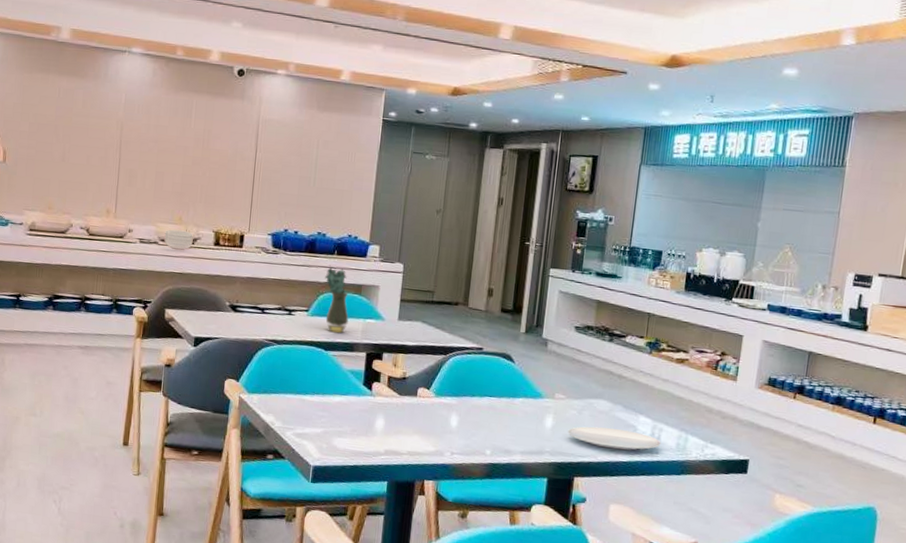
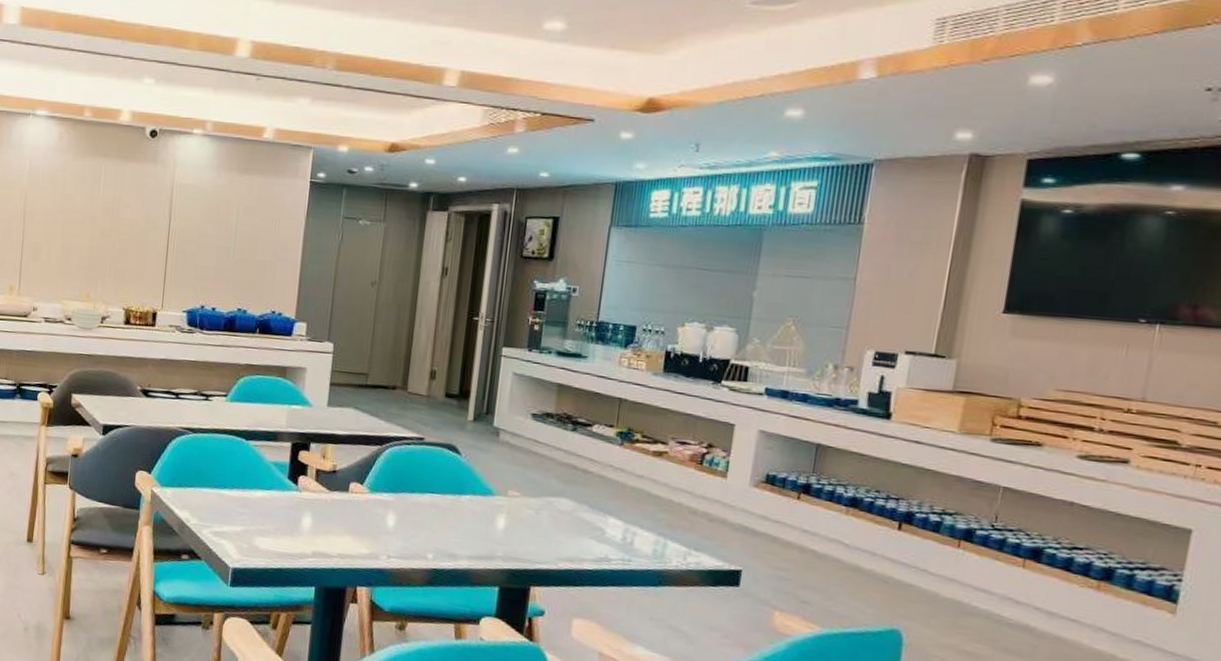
vase: present [325,265,349,334] -> none [245,345,272,421]
plate: present [568,426,661,451] -> none [523,528,634,557]

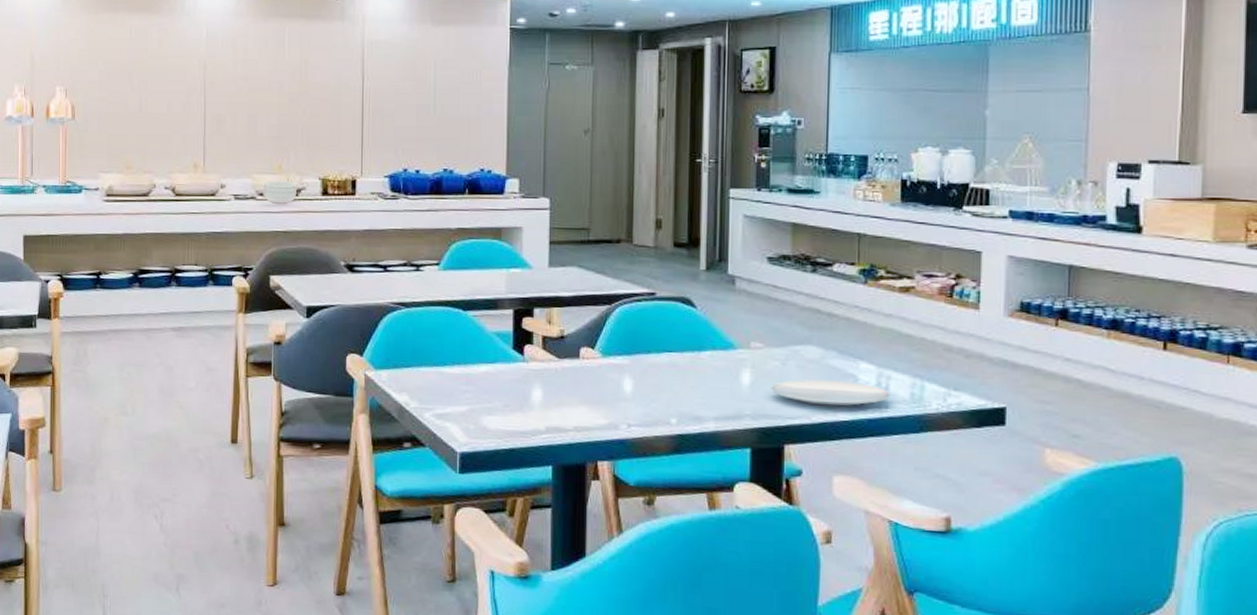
plate: none [523,528,634,557] -> present [771,379,891,407]

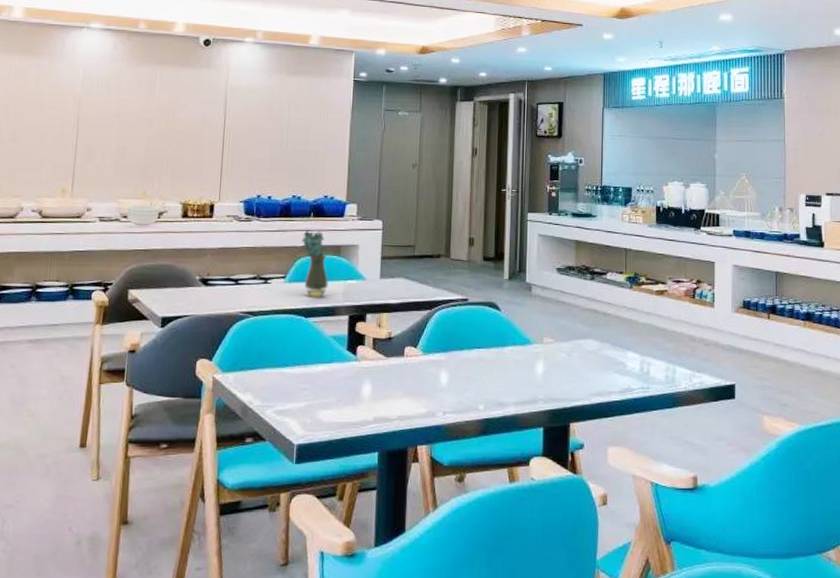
vase: none [456,207,488,289] -> present [302,228,328,298]
plate: present [771,379,891,407] -> none [559,368,651,389]

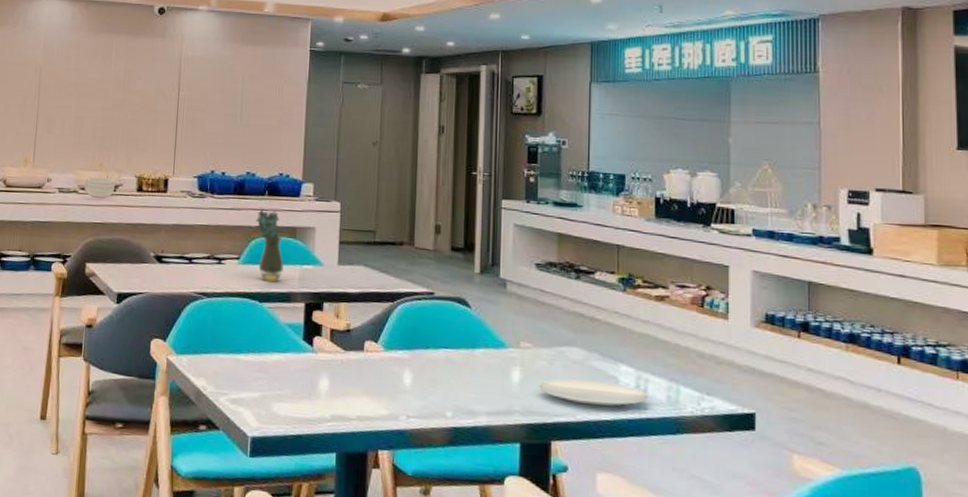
plate: none [559,368,651,389] -> present [539,379,649,407]

